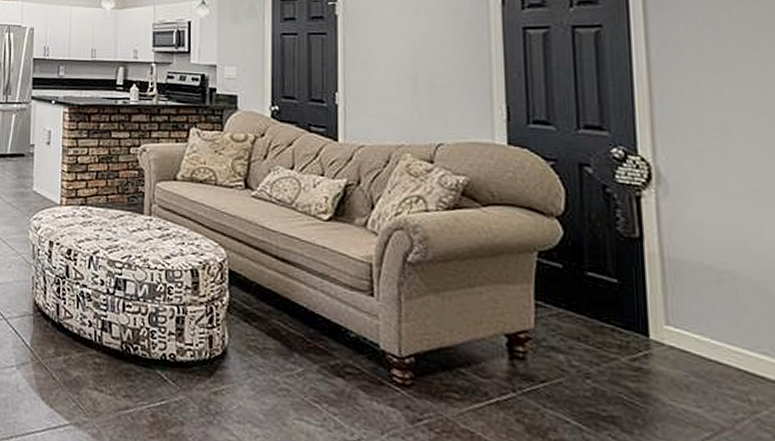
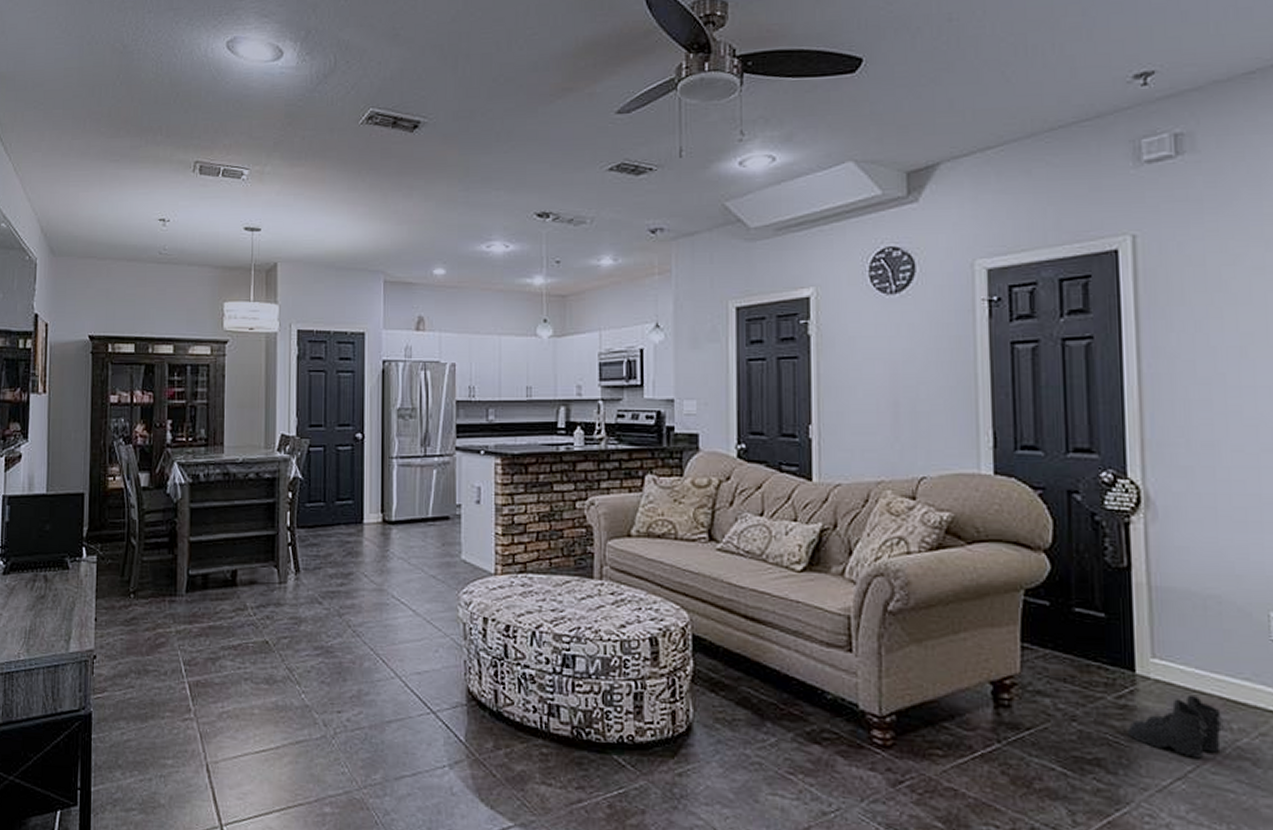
boots: none [642,363,742,427] -> present [1127,694,1224,759]

